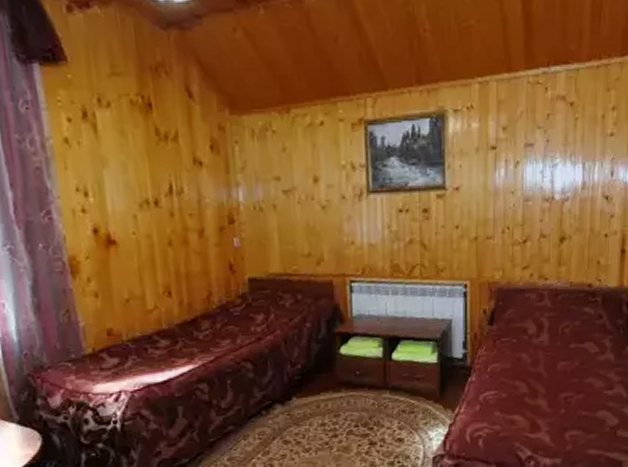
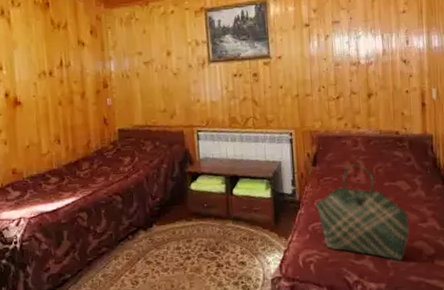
tote bag: none [489,322,594,434] -> present [315,164,410,262]

